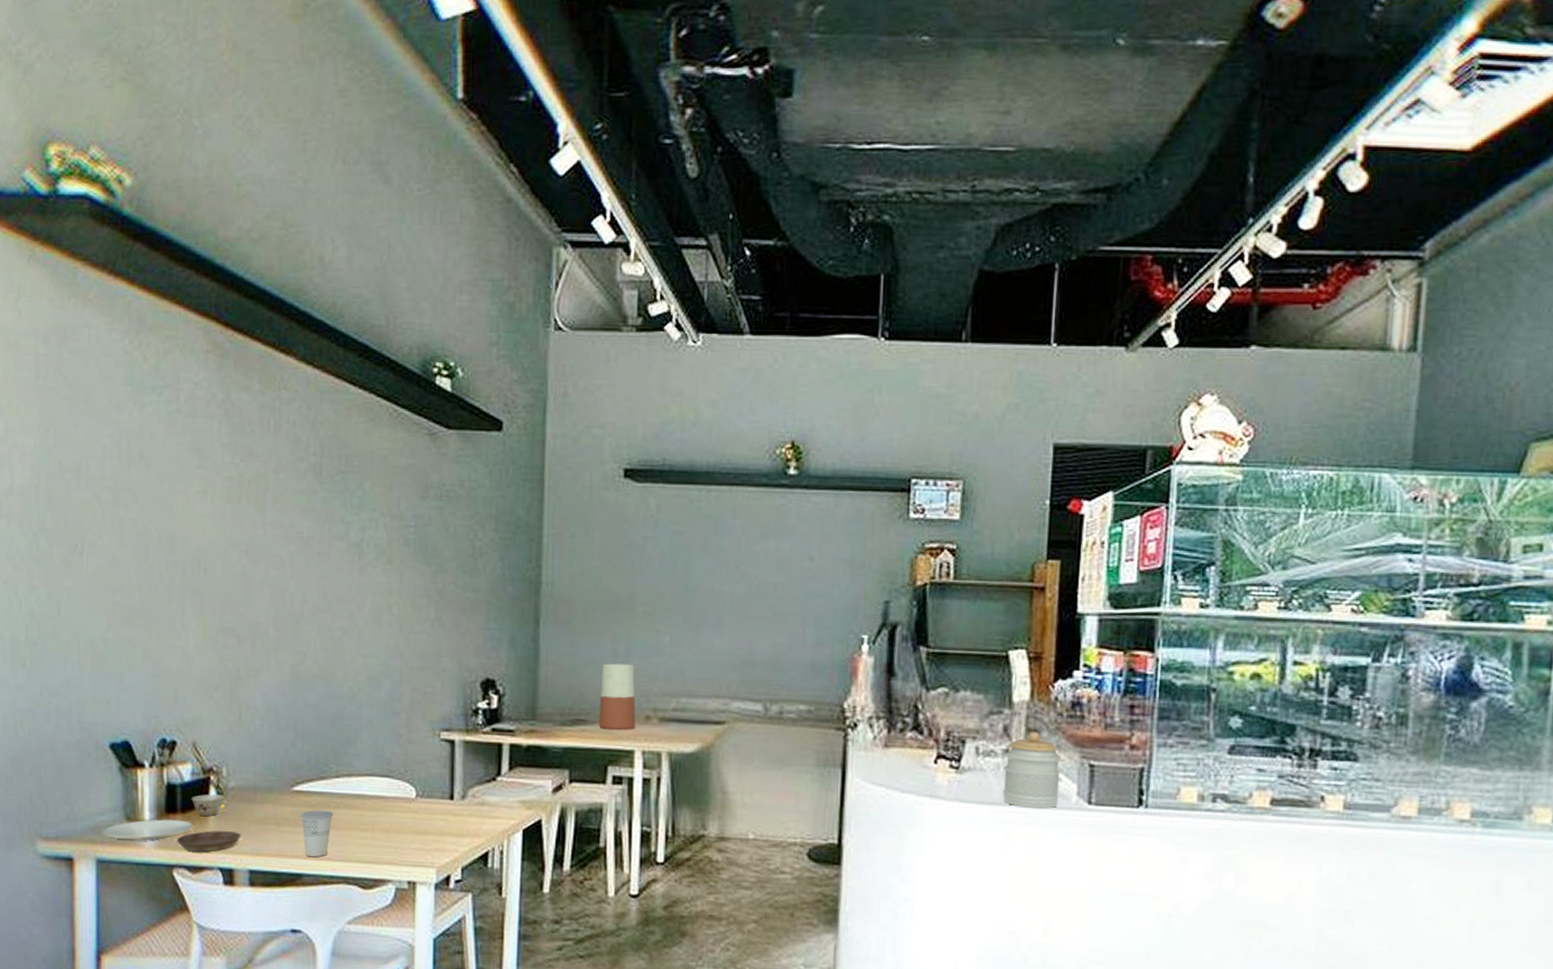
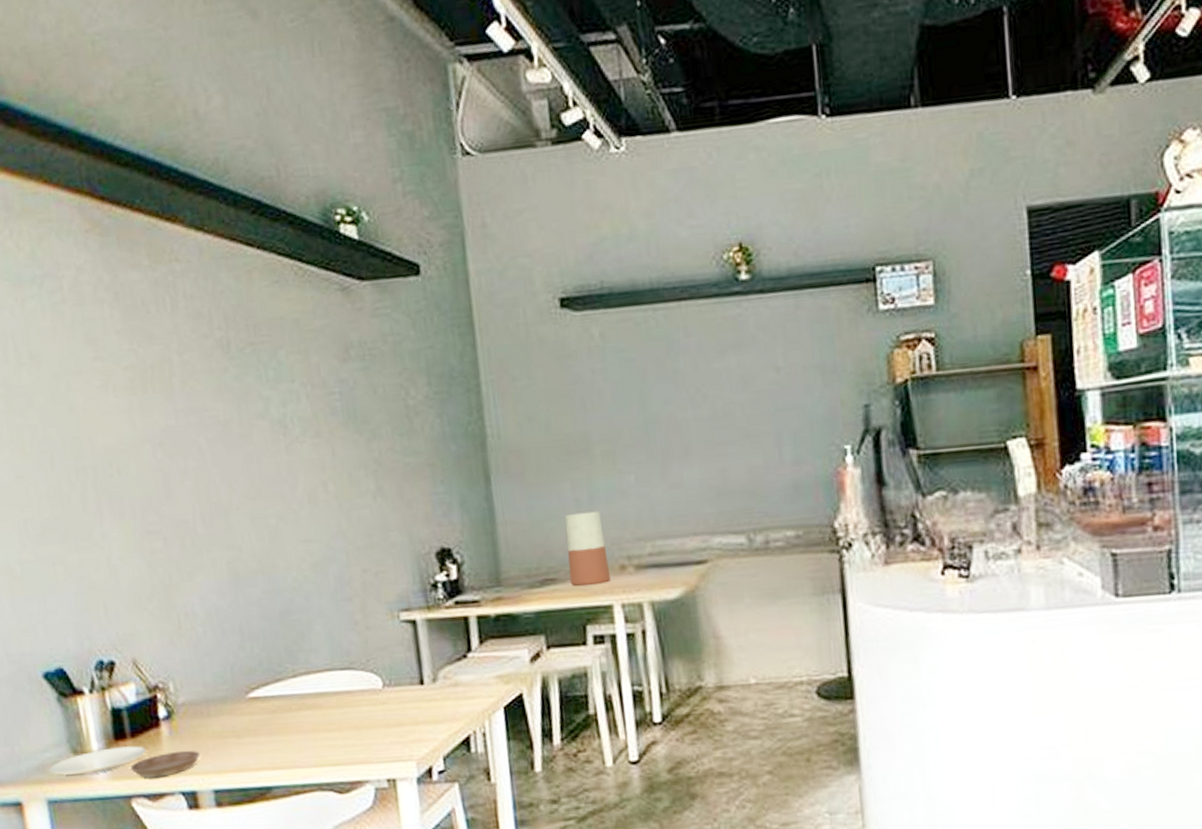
teacup: present [191,794,229,817] -> none [140,712,182,739]
cup: present [300,810,333,858] -> none [260,714,296,768]
jar: present [1003,732,1061,810] -> none [1018,526,1083,611]

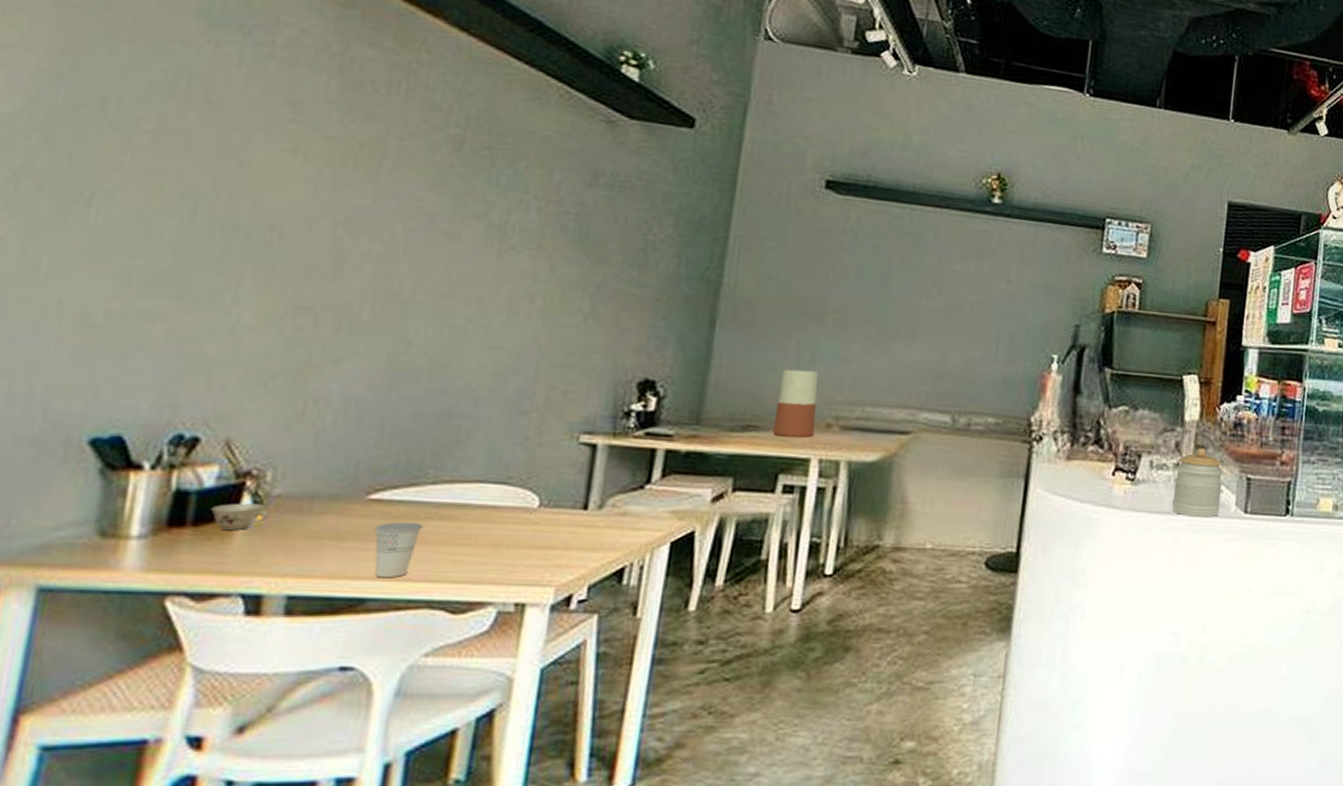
plate: present [49,745,146,775] -> none [56,534,208,562]
saucer: present [130,750,201,779] -> none [178,547,283,576]
teacup: none [140,712,182,739] -> present [211,503,269,531]
cup: none [260,714,296,768] -> present [374,522,423,578]
jar: none [1018,526,1083,611] -> present [1172,448,1224,518]

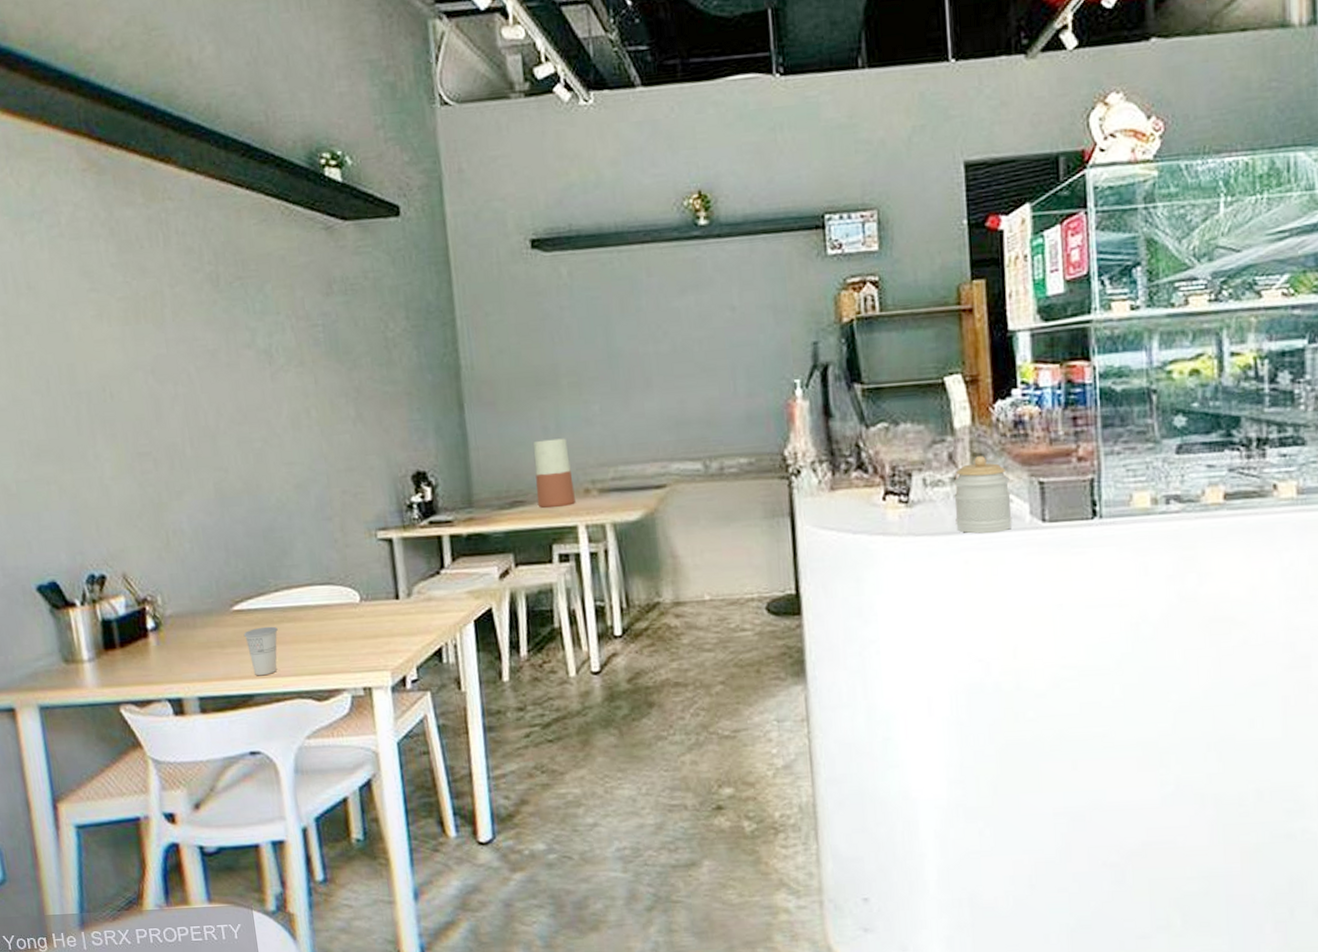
teacup: present [211,503,269,531] -> none [129,624,169,649]

